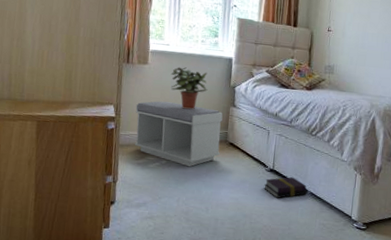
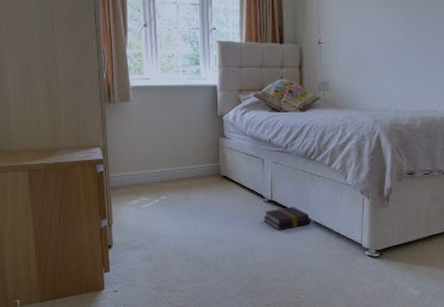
bench: present [134,101,223,167] -> none [122,139,214,205]
potted plant: present [170,67,208,110] -> none [154,101,194,145]

